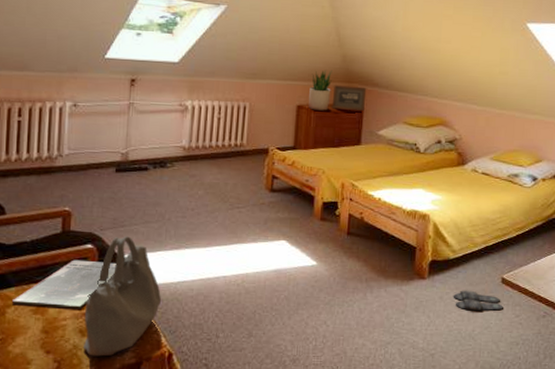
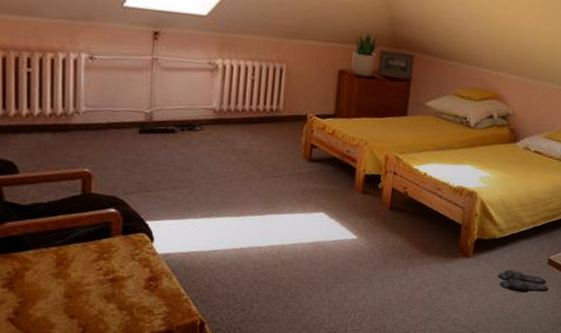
magazine: present [11,259,117,309] -> none [30,224,143,275]
handbag: present [82,236,162,357] -> none [109,201,193,323]

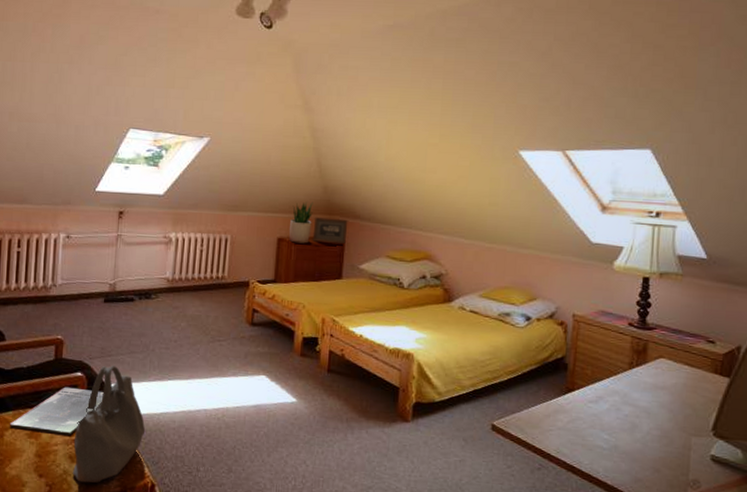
magazine: none [30,224,143,275] -> present [9,387,104,435]
handbag: none [109,201,193,323] -> present [72,366,146,483]
slippers: present [497,269,548,291] -> none [438,435,494,460]

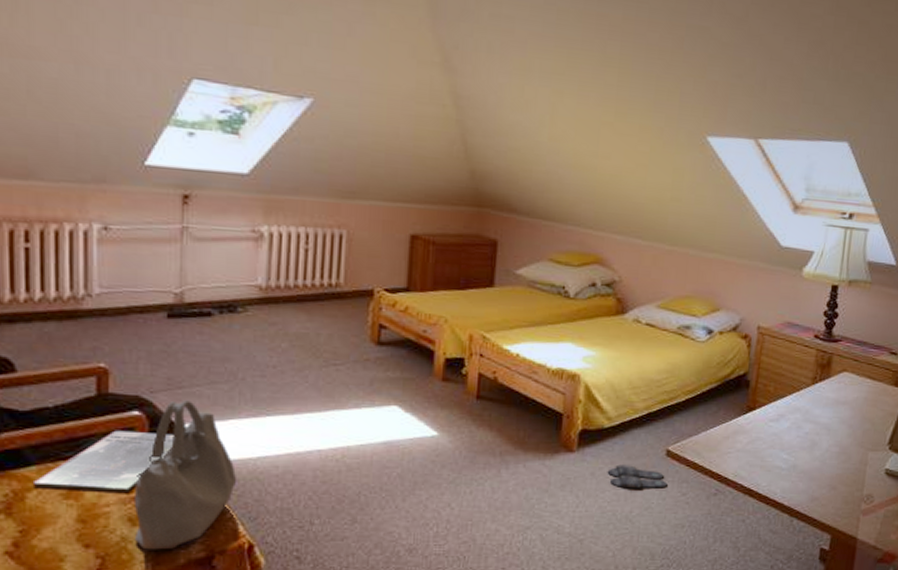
planter: present [289,201,313,244] -> none [426,189,457,243]
picture frame: present [312,217,348,244] -> none [456,209,502,243]
slippers: none [438,435,494,460] -> present [607,464,668,489]

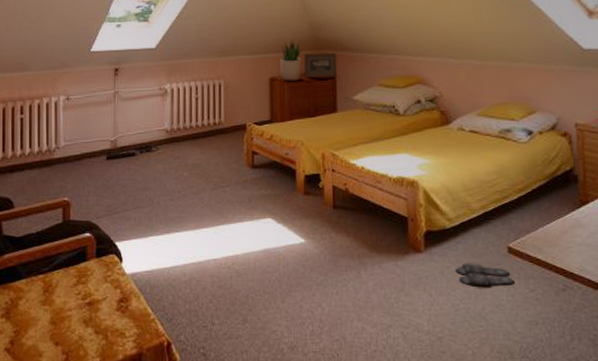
magazine: present [32,430,174,492] -> none [23,249,113,299]
handbag: present [133,400,237,550] -> none [87,223,157,347]
planter: none [426,189,457,243] -> present [280,38,302,81]
picture frame: none [456,209,502,243] -> present [303,52,338,78]

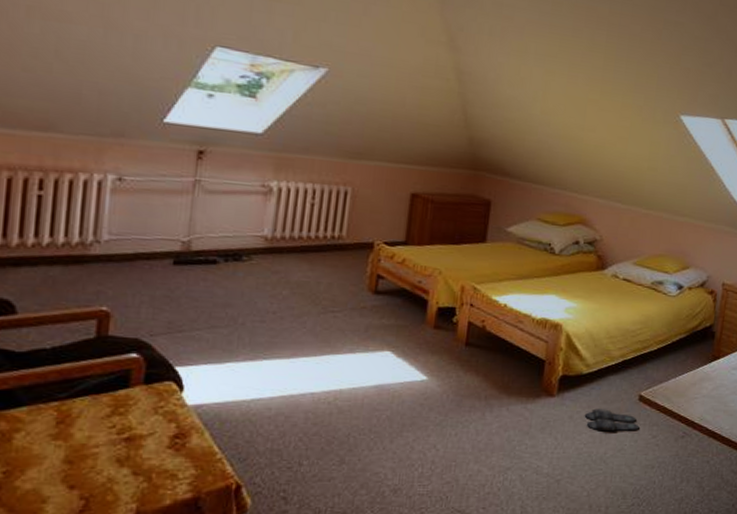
planter: present [280,38,302,81] -> none [425,154,456,202]
picture frame: present [303,52,338,78] -> none [453,172,496,203]

